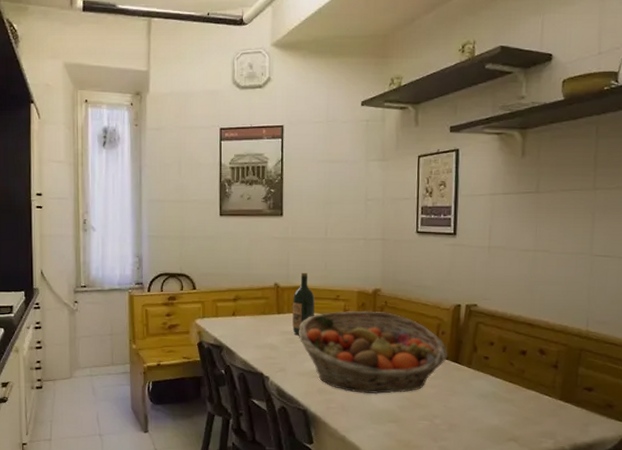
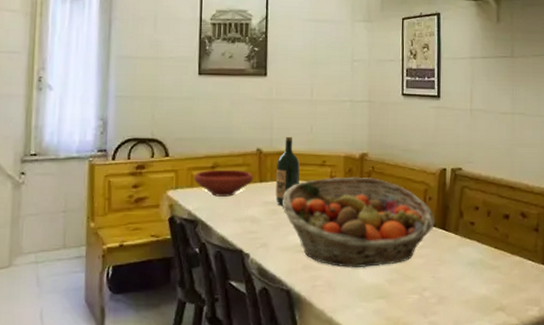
bowl: none [219,301,271,326] -> present [194,169,253,197]

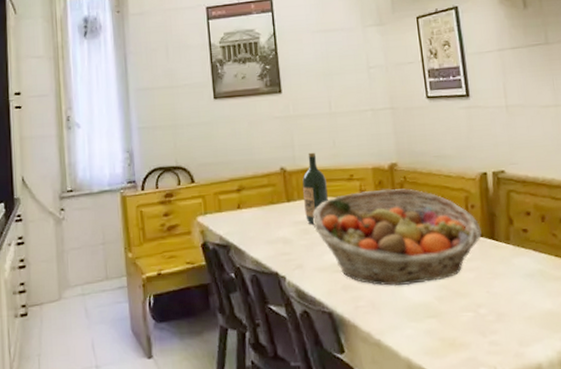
bowl: present [194,169,253,197] -> none [221,190,280,220]

